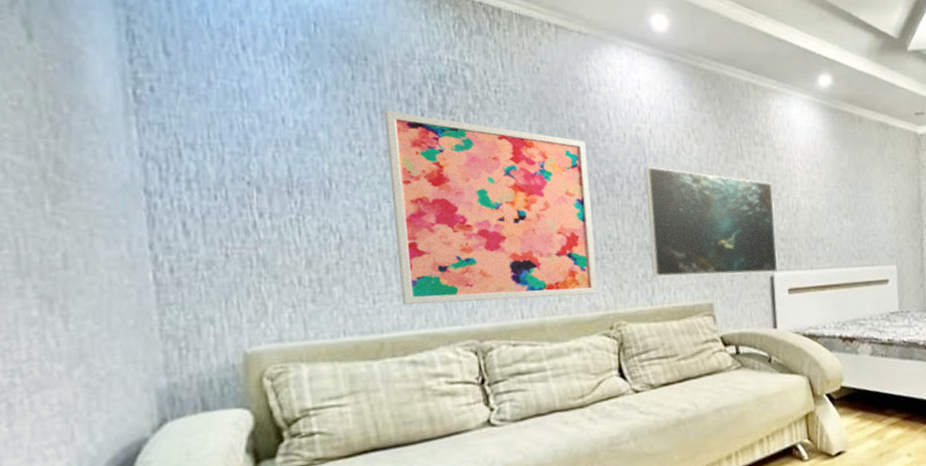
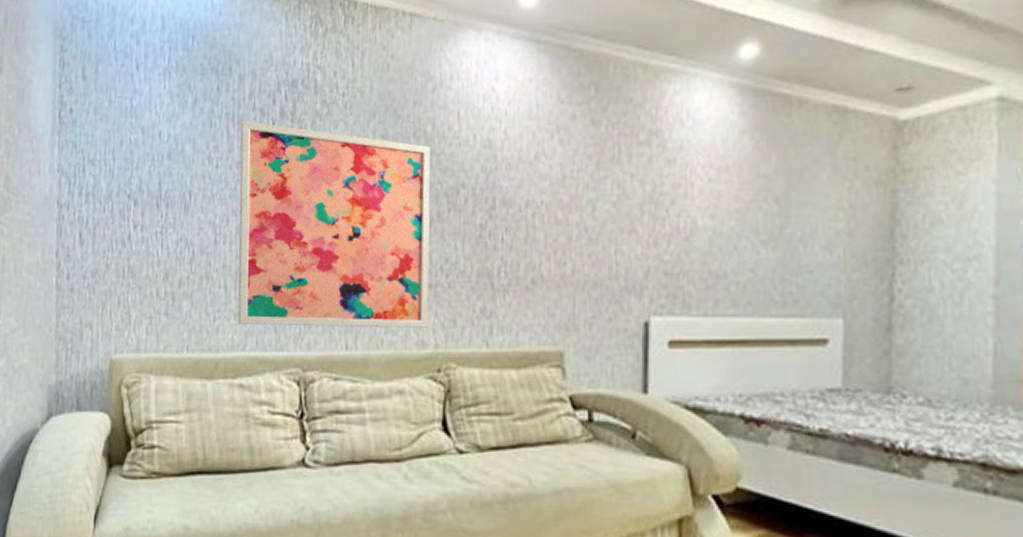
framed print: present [644,166,778,277] -> none [492,175,659,317]

